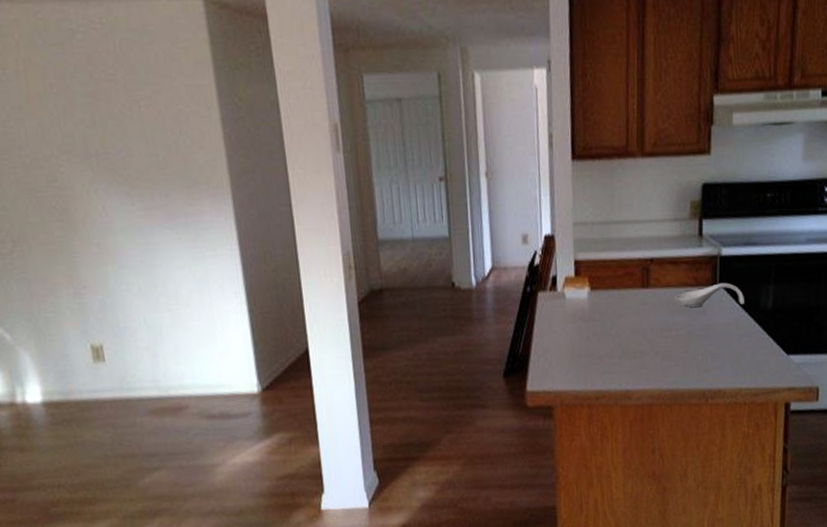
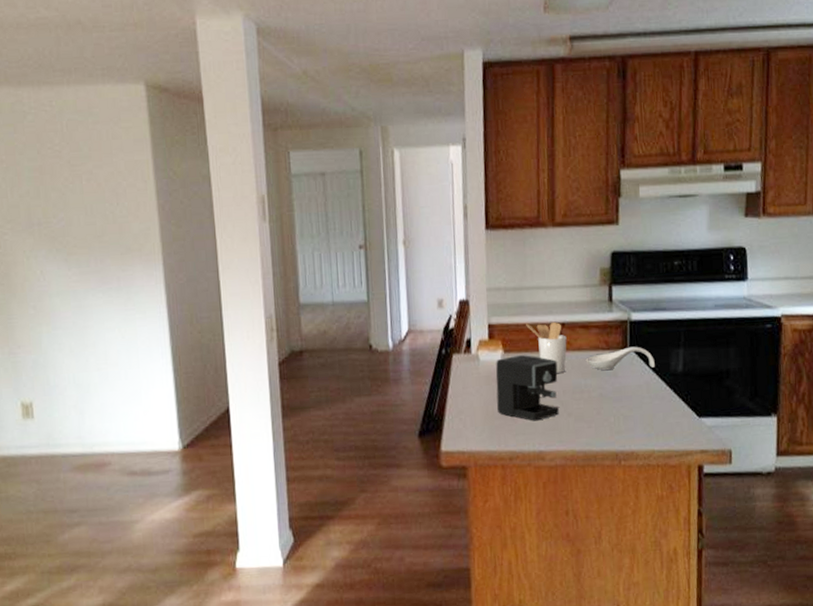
coffee maker: none [582,292,646,360] -> present [495,355,559,421]
utensil holder: none [613,257,655,311] -> present [526,321,567,373]

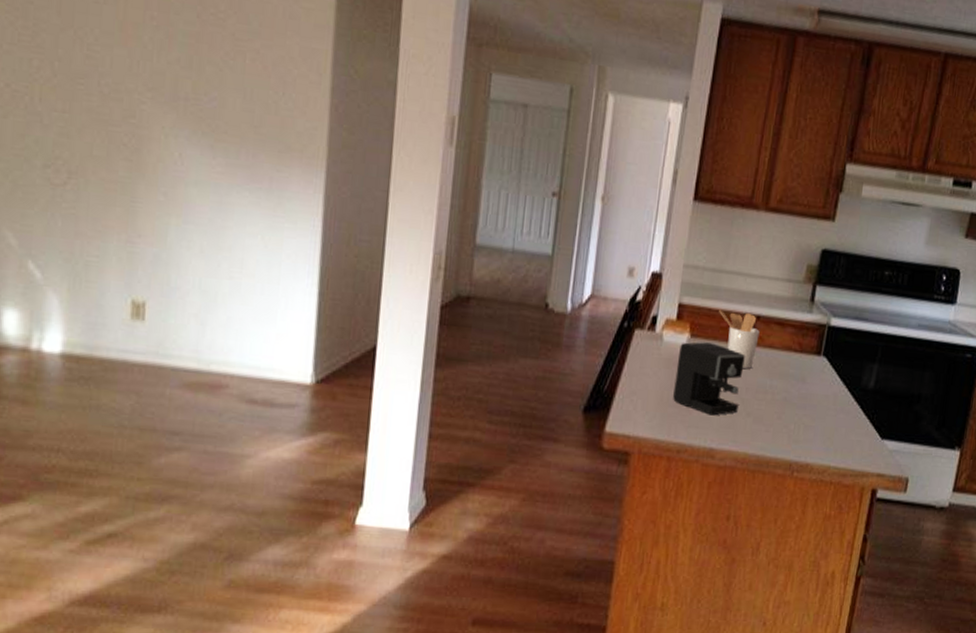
spoon rest: present [585,346,655,371] -> none [775,353,847,379]

